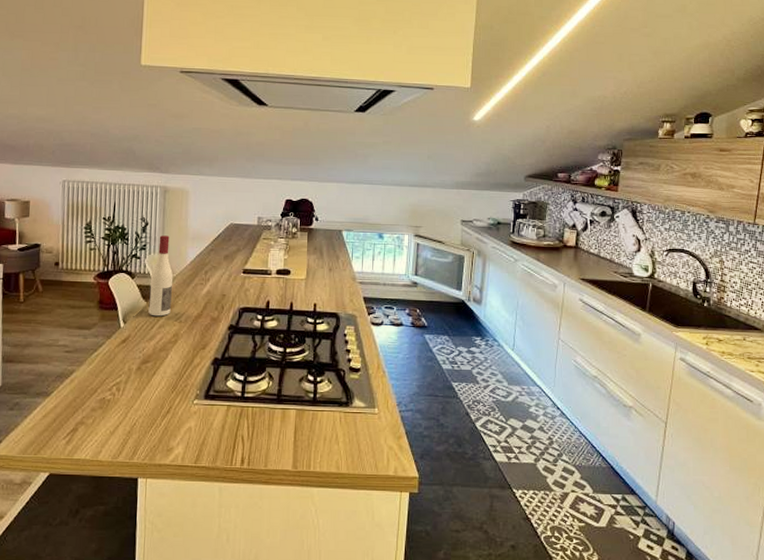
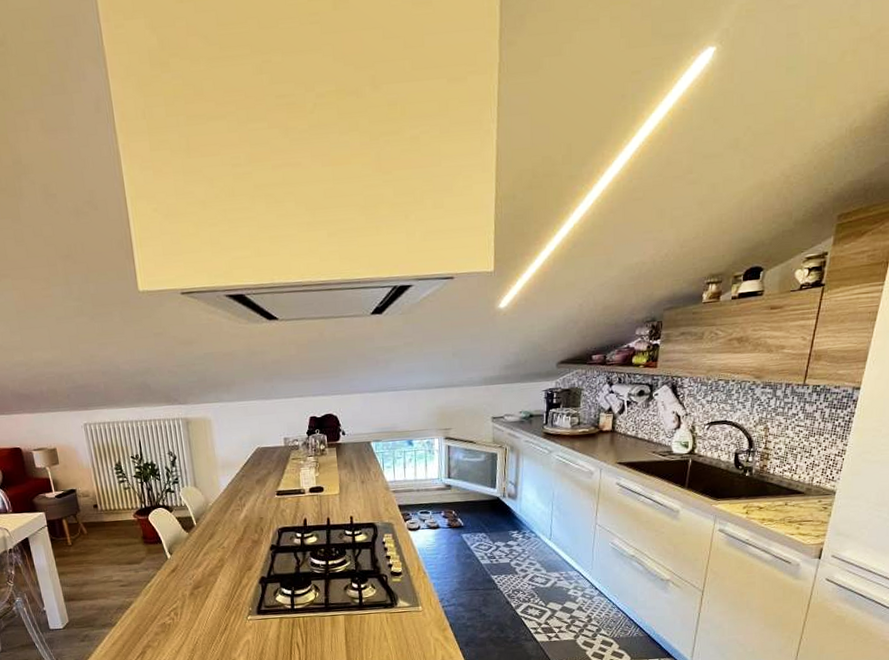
wine bottle: present [148,235,174,317] -> none [187,467,213,545]

